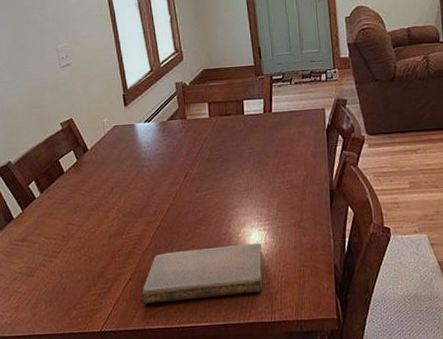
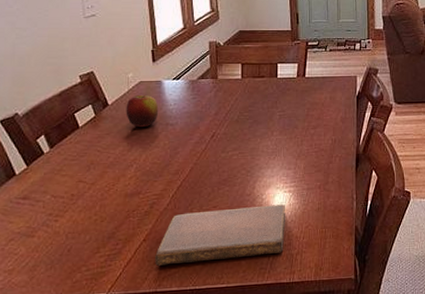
apple: none [104,138,134,171] -> present [126,94,159,128]

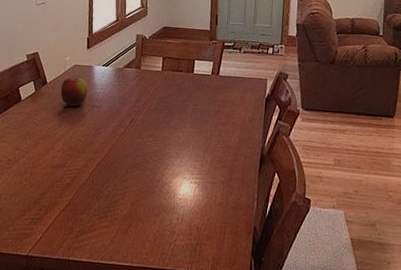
notebook: present [155,204,285,266] -> none [70,190,190,241]

